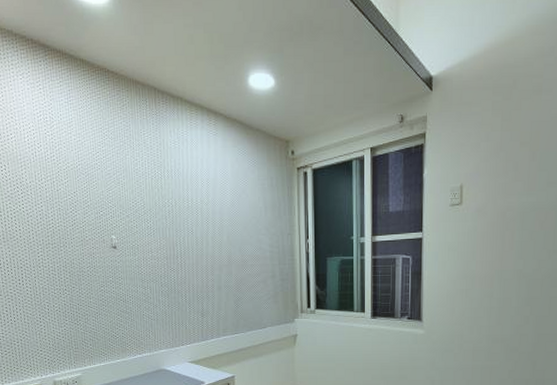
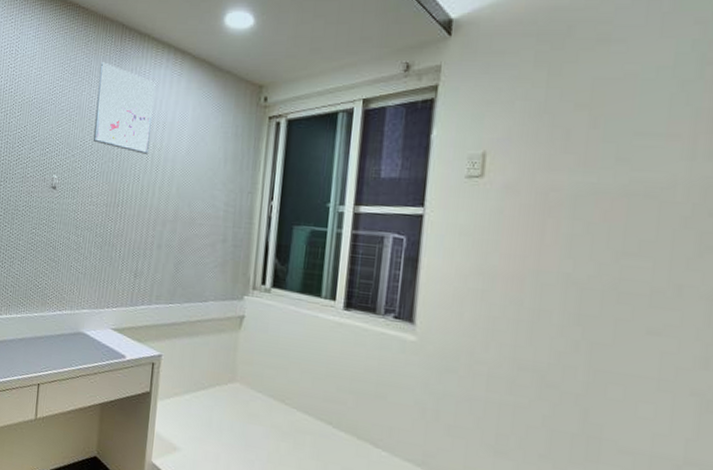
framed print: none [139,126,197,209] -> present [93,62,155,154]

